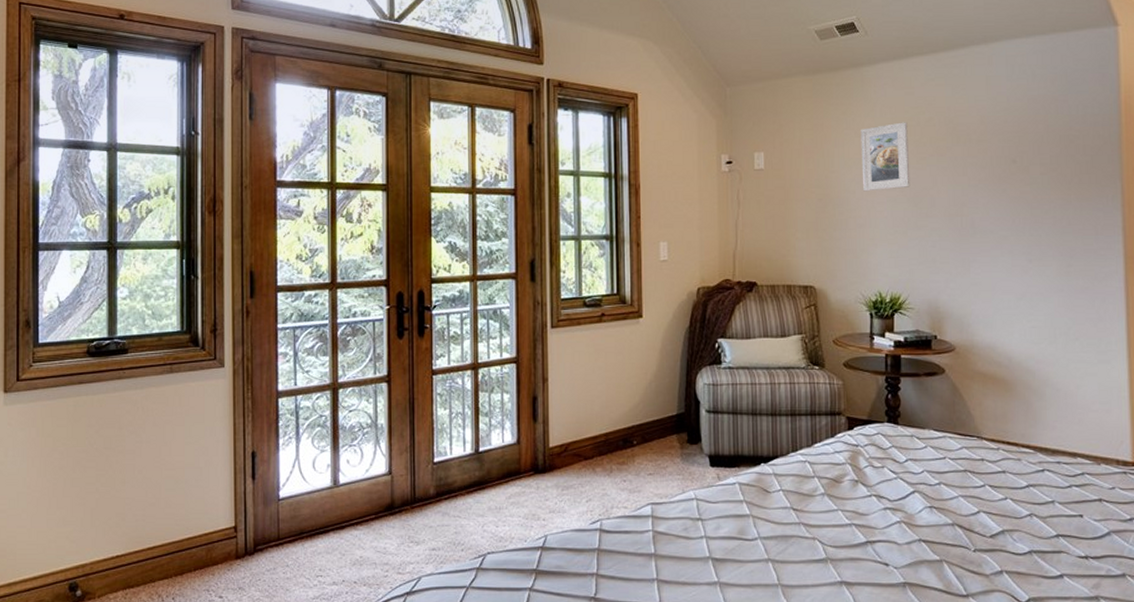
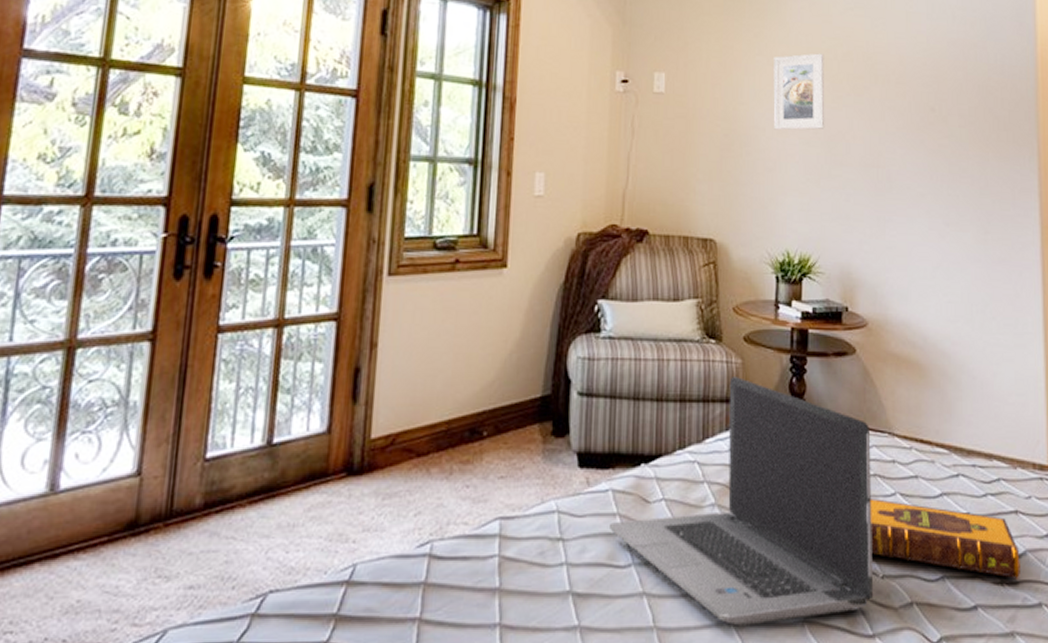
laptop computer: none [737,395,967,585] -> present [608,377,874,626]
hardback book: none [961,489,1105,555] -> present [869,499,1020,580]

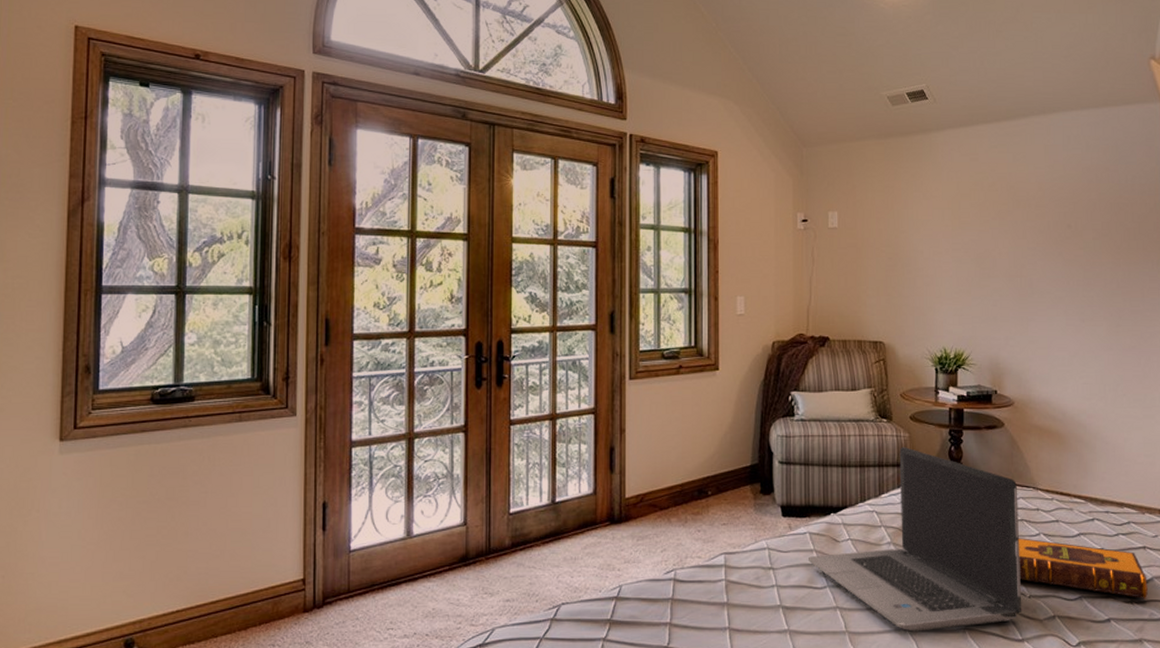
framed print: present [773,53,825,131] -> none [929,186,974,252]

